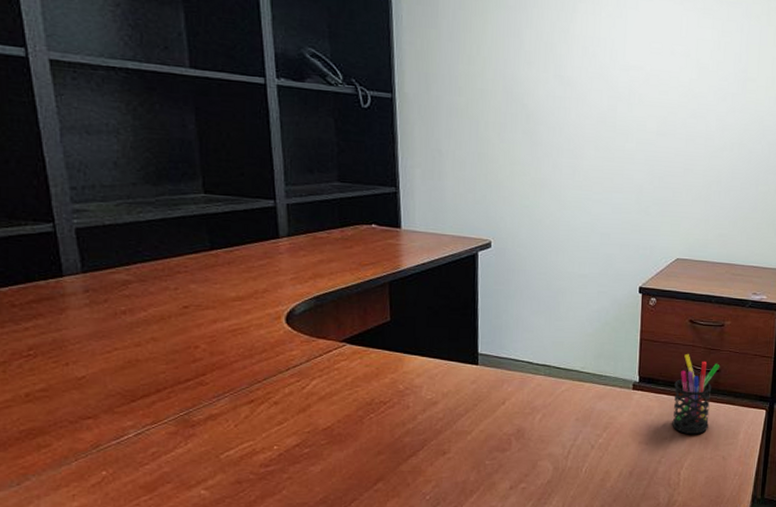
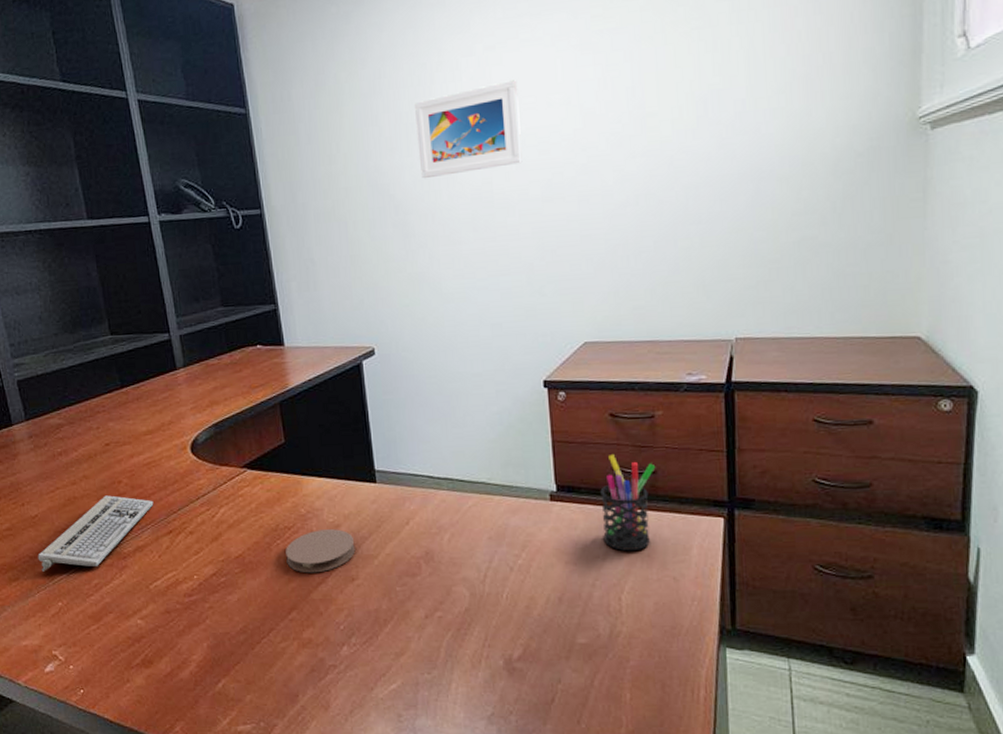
computer keyboard: none [80,360,235,438] -> present [37,495,154,572]
coaster: none [378,406,450,447] -> present [286,529,356,573]
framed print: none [554,24,648,99] -> present [415,80,523,179]

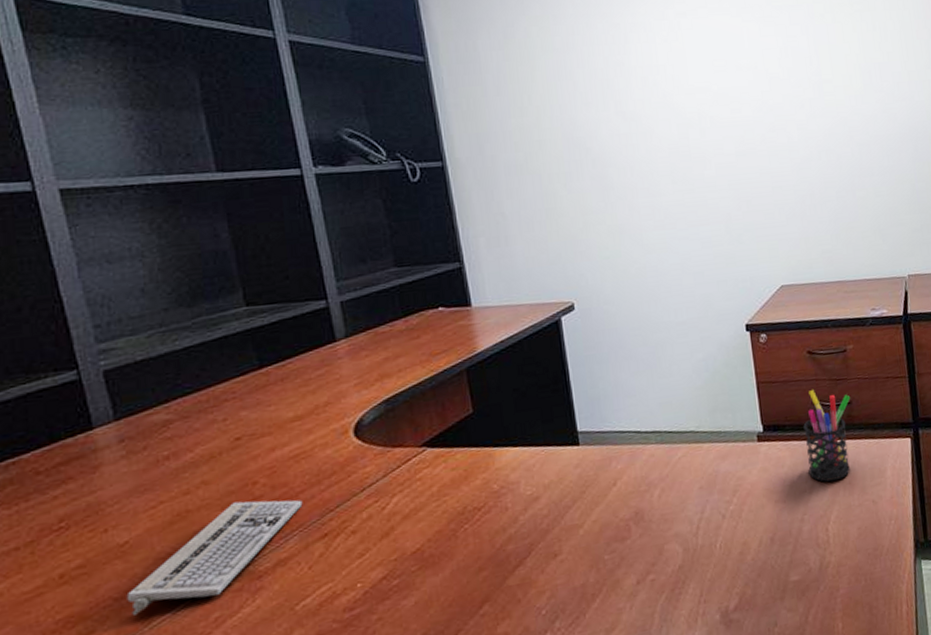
coaster: present [286,529,356,573] -> none [475,501,558,558]
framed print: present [415,80,523,179] -> none [610,44,716,133]

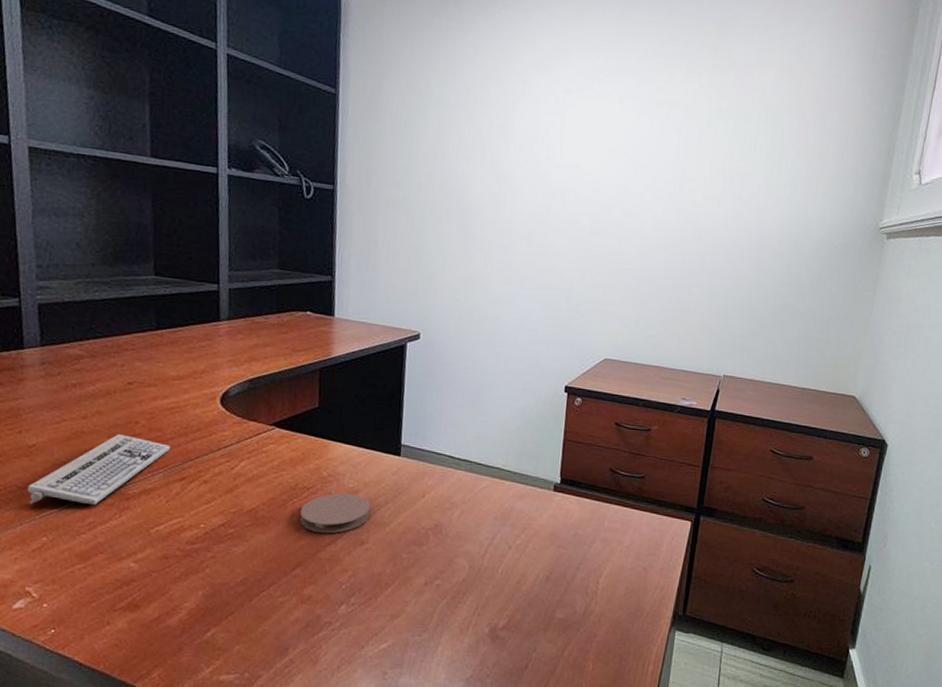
coaster: none [475,501,558,558] -> present [300,493,370,534]
pen holder: present [803,390,851,482] -> none [592,458,645,543]

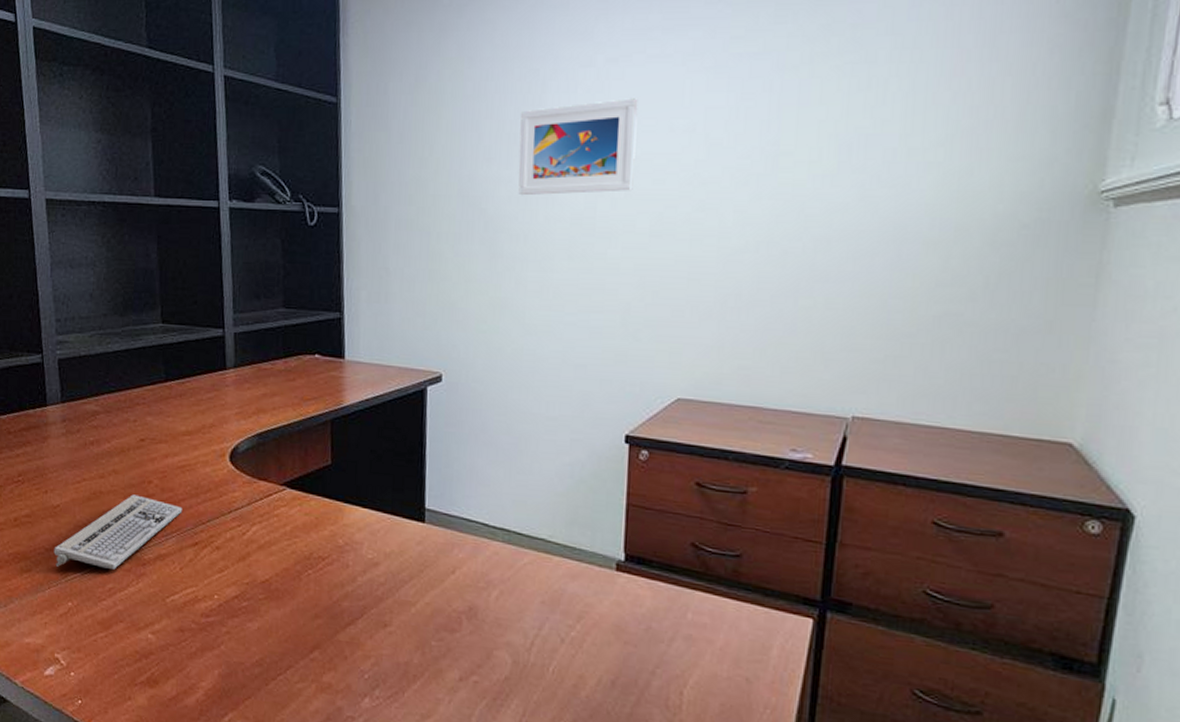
coaster: present [300,493,370,534] -> none [316,565,393,612]
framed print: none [490,122,586,196] -> present [518,98,638,196]

